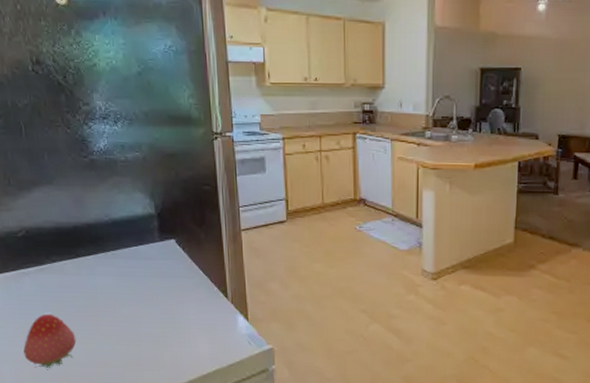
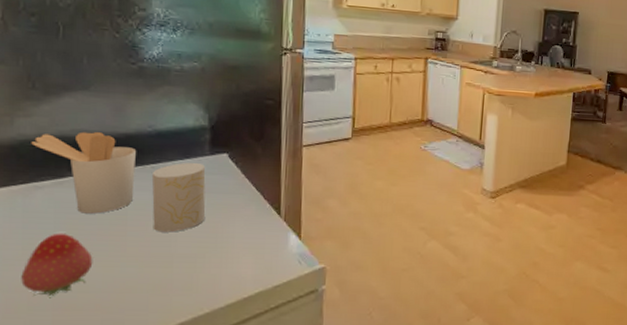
utensil holder: none [14,223,101,297] -> present [31,132,137,214]
cup: none [114,248,163,314] -> present [152,162,206,233]

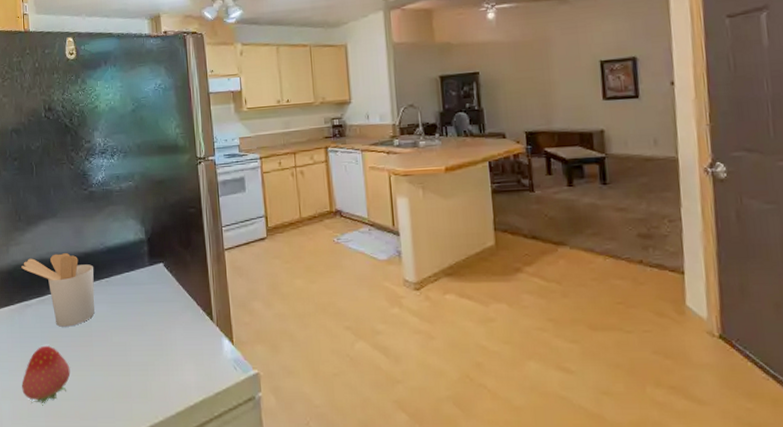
cup: present [152,162,206,233] -> none [107,273,152,342]

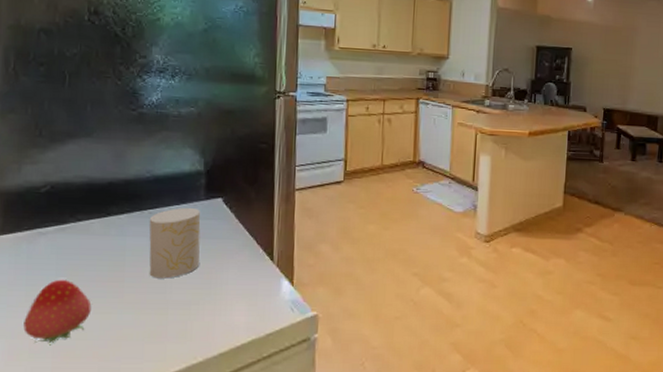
utensil holder: present [21,253,95,327] -> none [37,178,136,260]
cup: none [107,273,152,342] -> present [149,207,201,279]

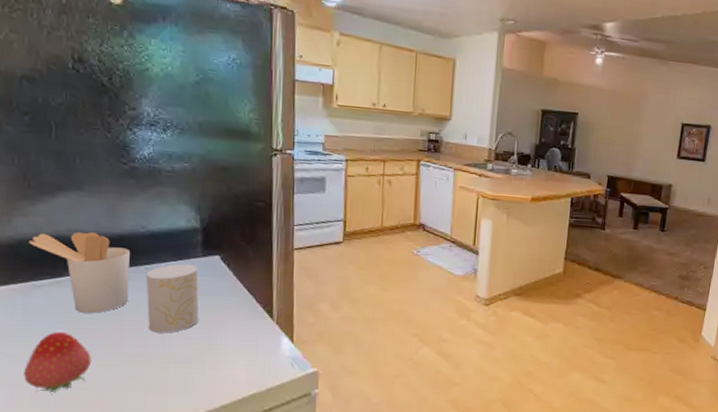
utensil holder: none [37,178,136,260] -> present [29,231,131,313]

